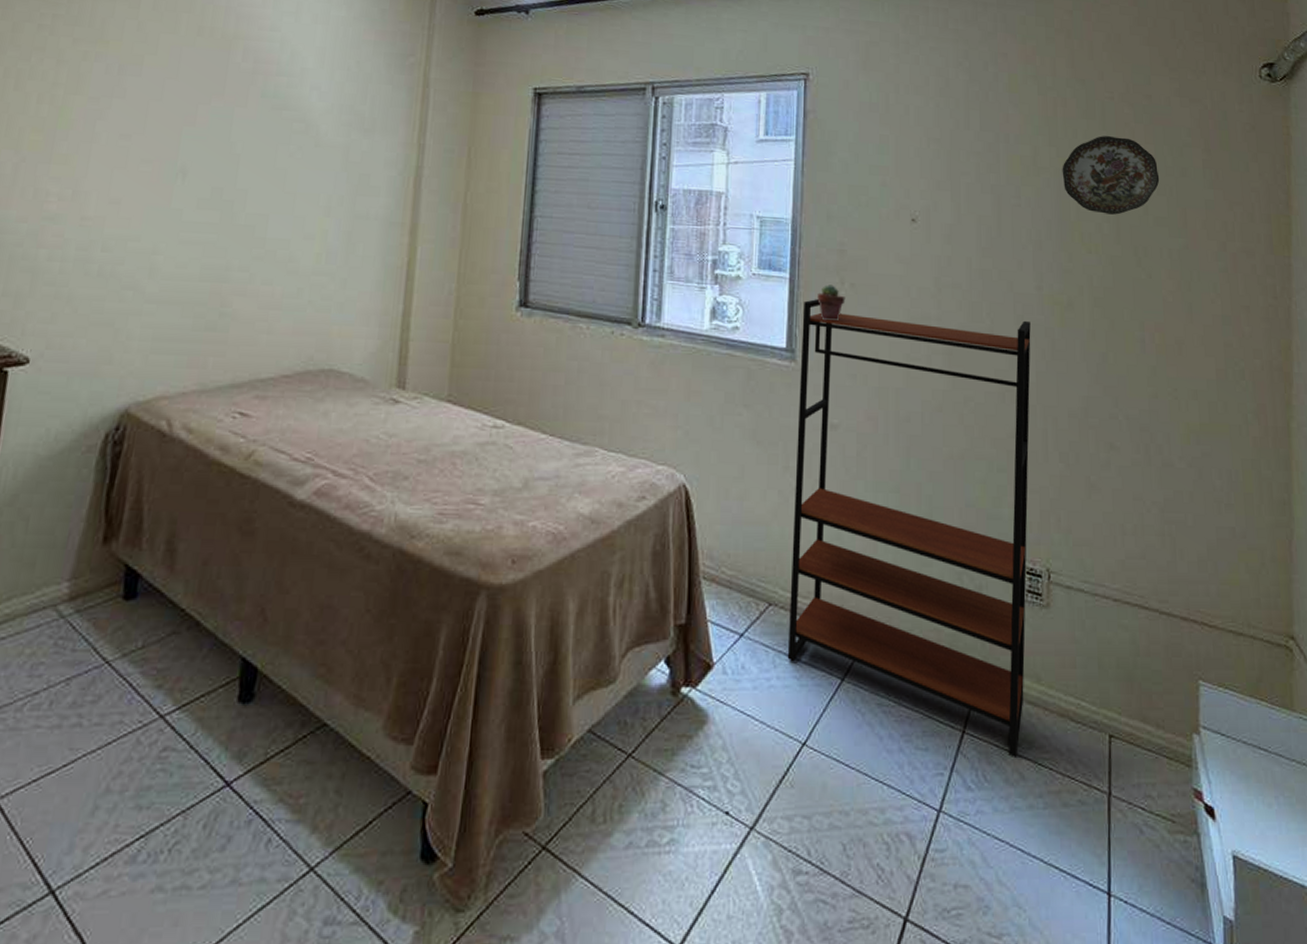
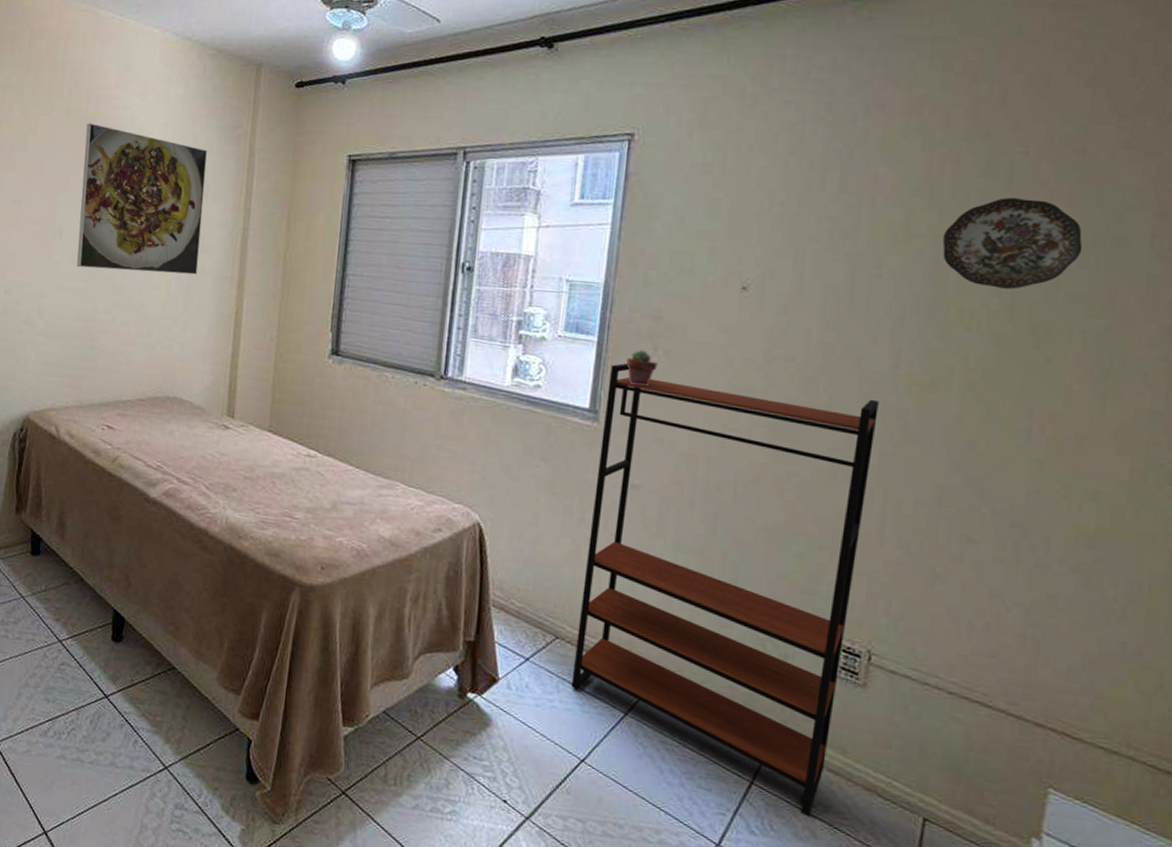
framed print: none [204,44,374,221] -> present [77,123,207,275]

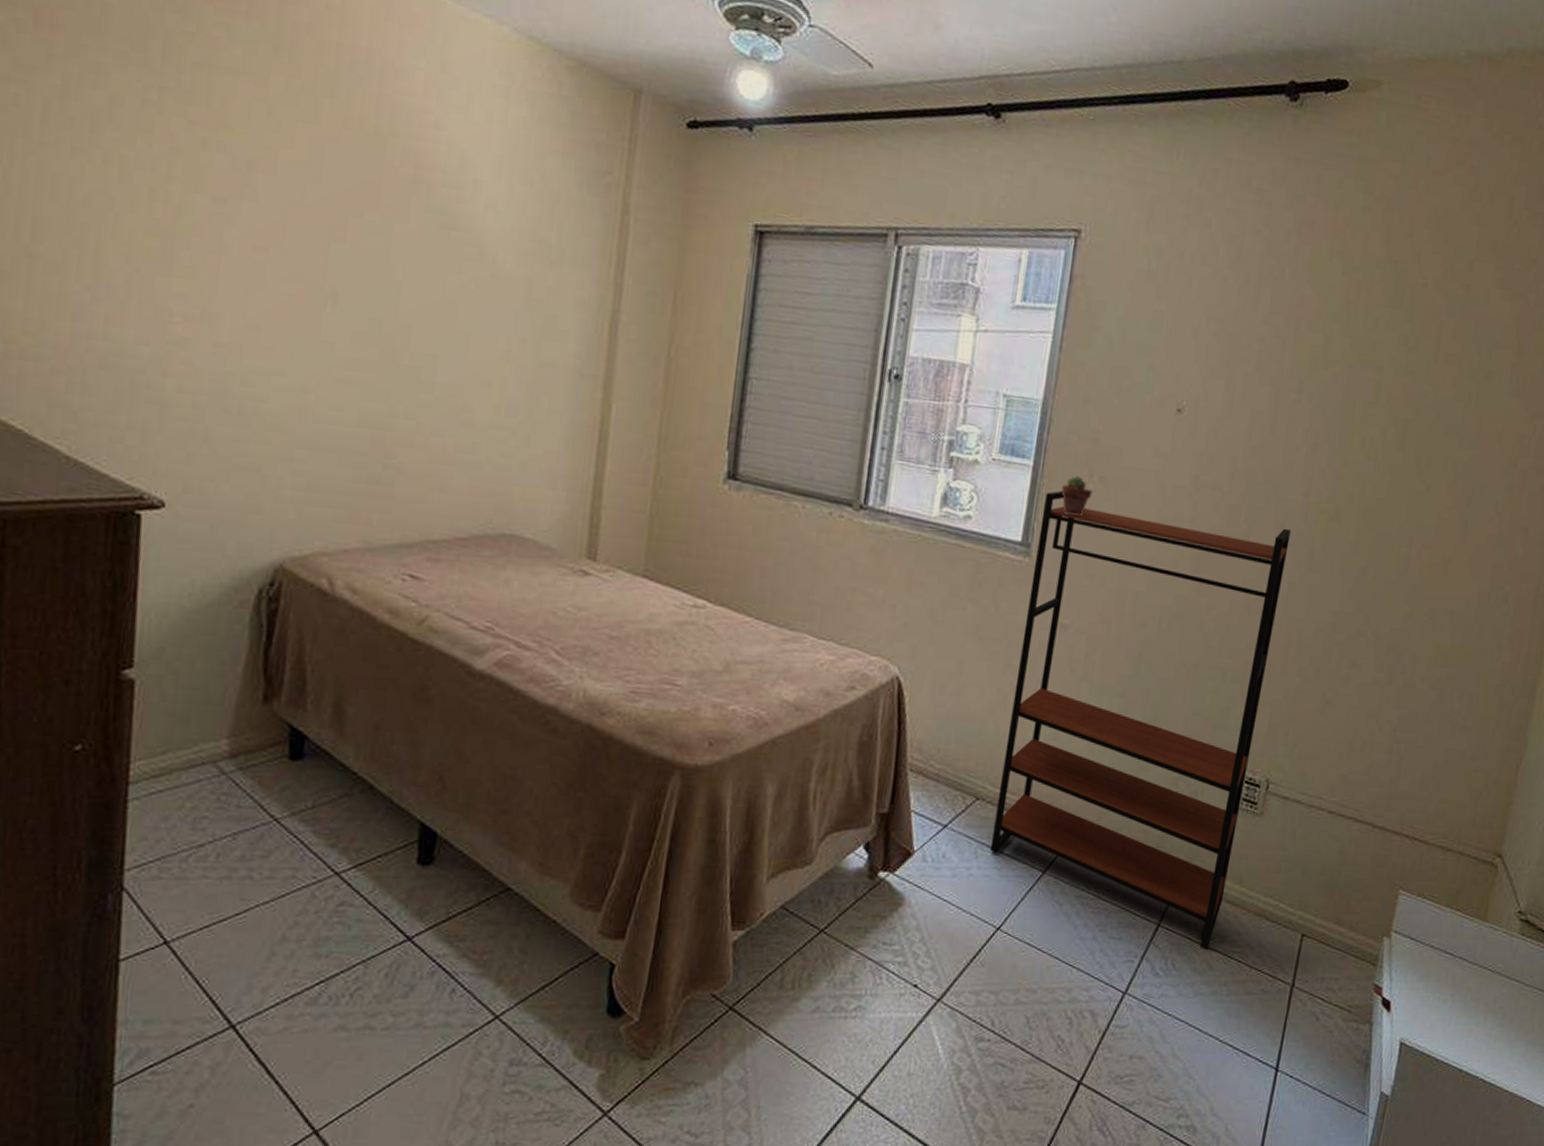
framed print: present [77,123,207,275] -> none [361,142,562,370]
decorative plate: present [942,198,1083,289] -> none [1352,328,1461,420]

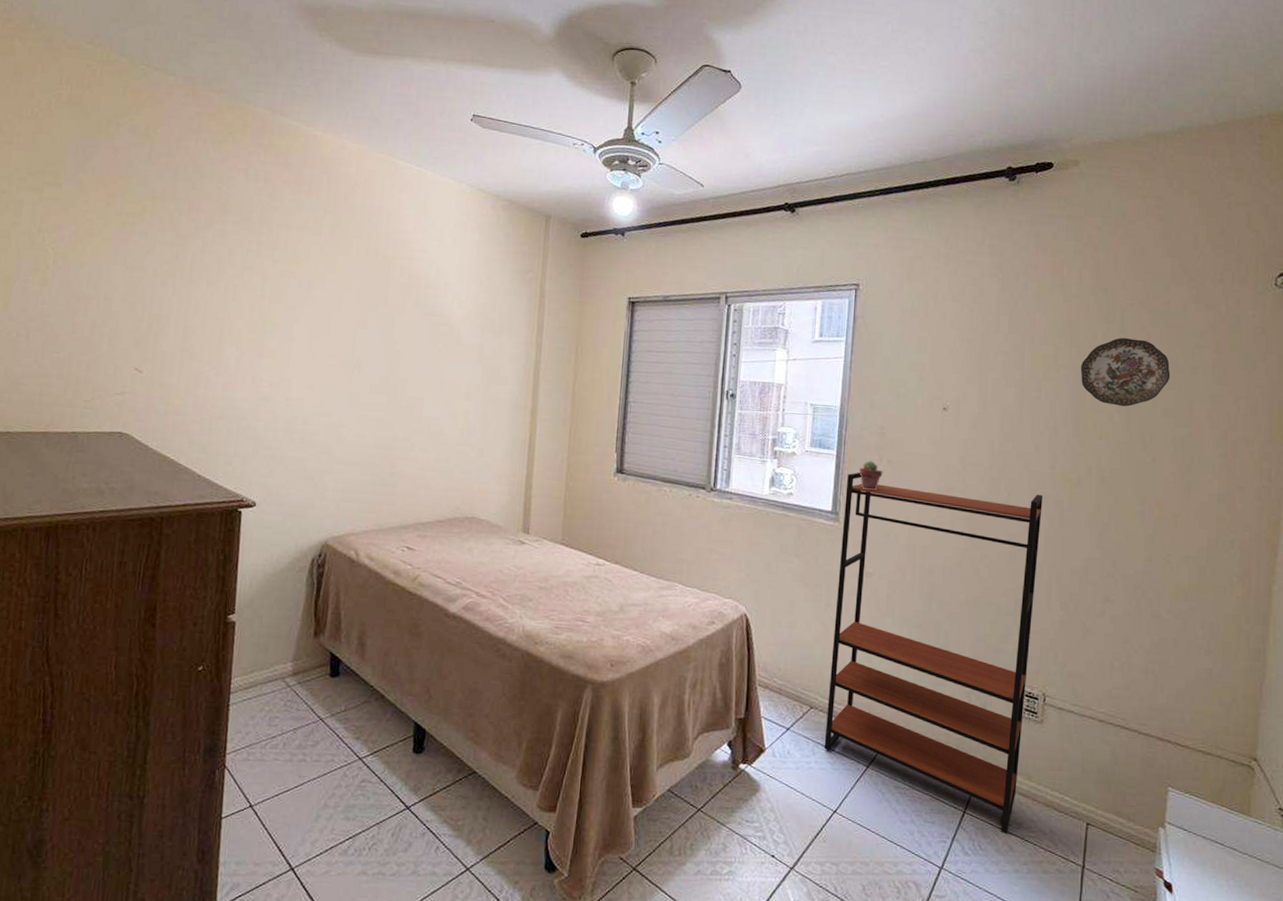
decorative plate: none [1352,328,1461,420] -> present [1080,338,1171,407]

